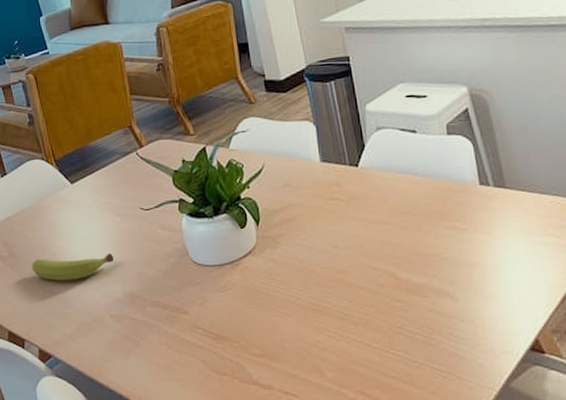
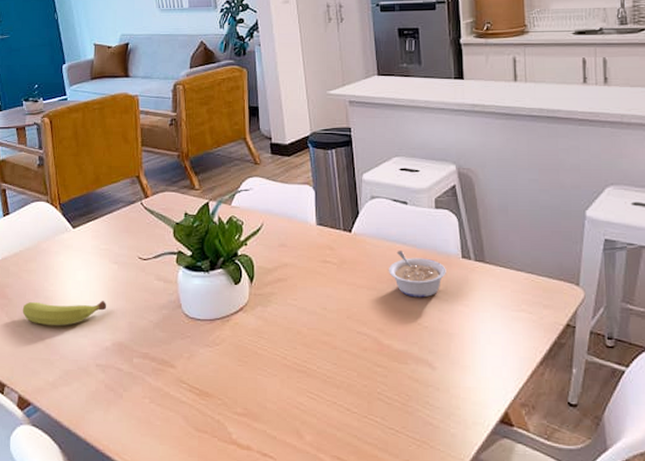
legume: none [400,182,464,229] -> present [388,251,446,298]

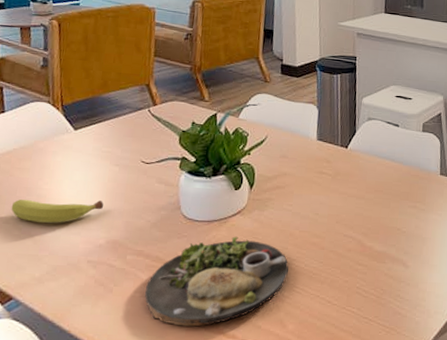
dinner plate: none [153,336,301,436] -> present [144,236,289,327]
legume: present [388,251,446,298] -> none [376,166,426,207]

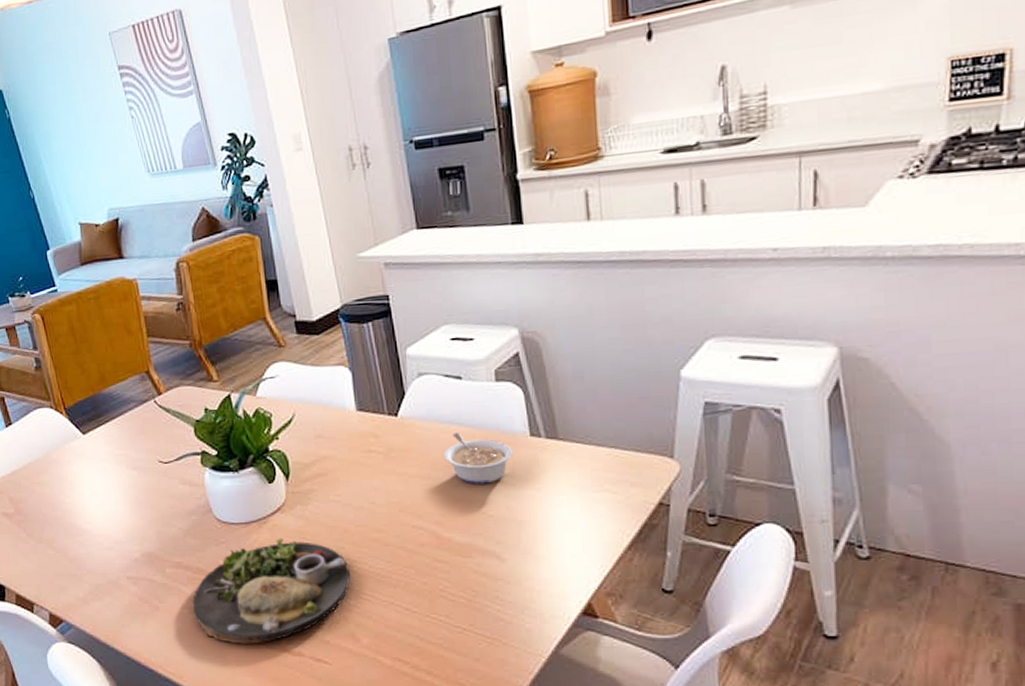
fruit: present [11,199,104,223] -> none [40,510,131,539]
legume: none [376,166,426,207] -> present [443,433,512,484]

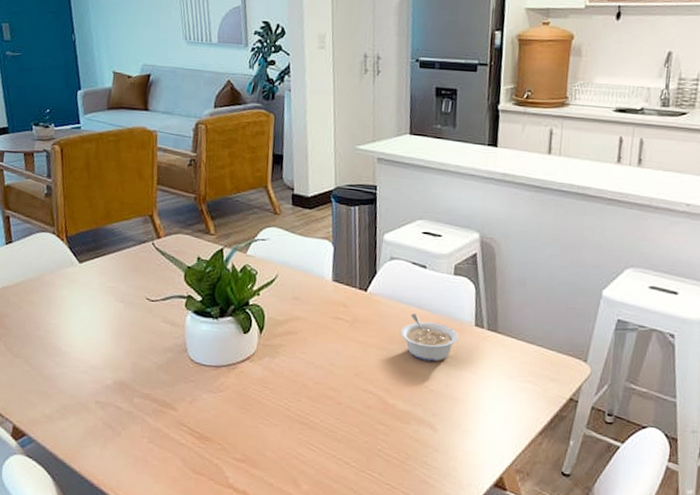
dinner plate: present [192,538,351,644] -> none [152,384,303,479]

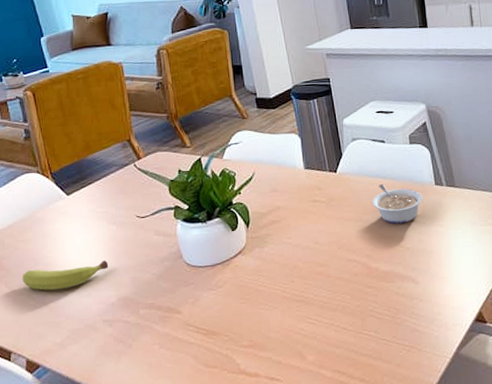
fruit: none [21,334,110,360] -> present [22,260,109,290]

